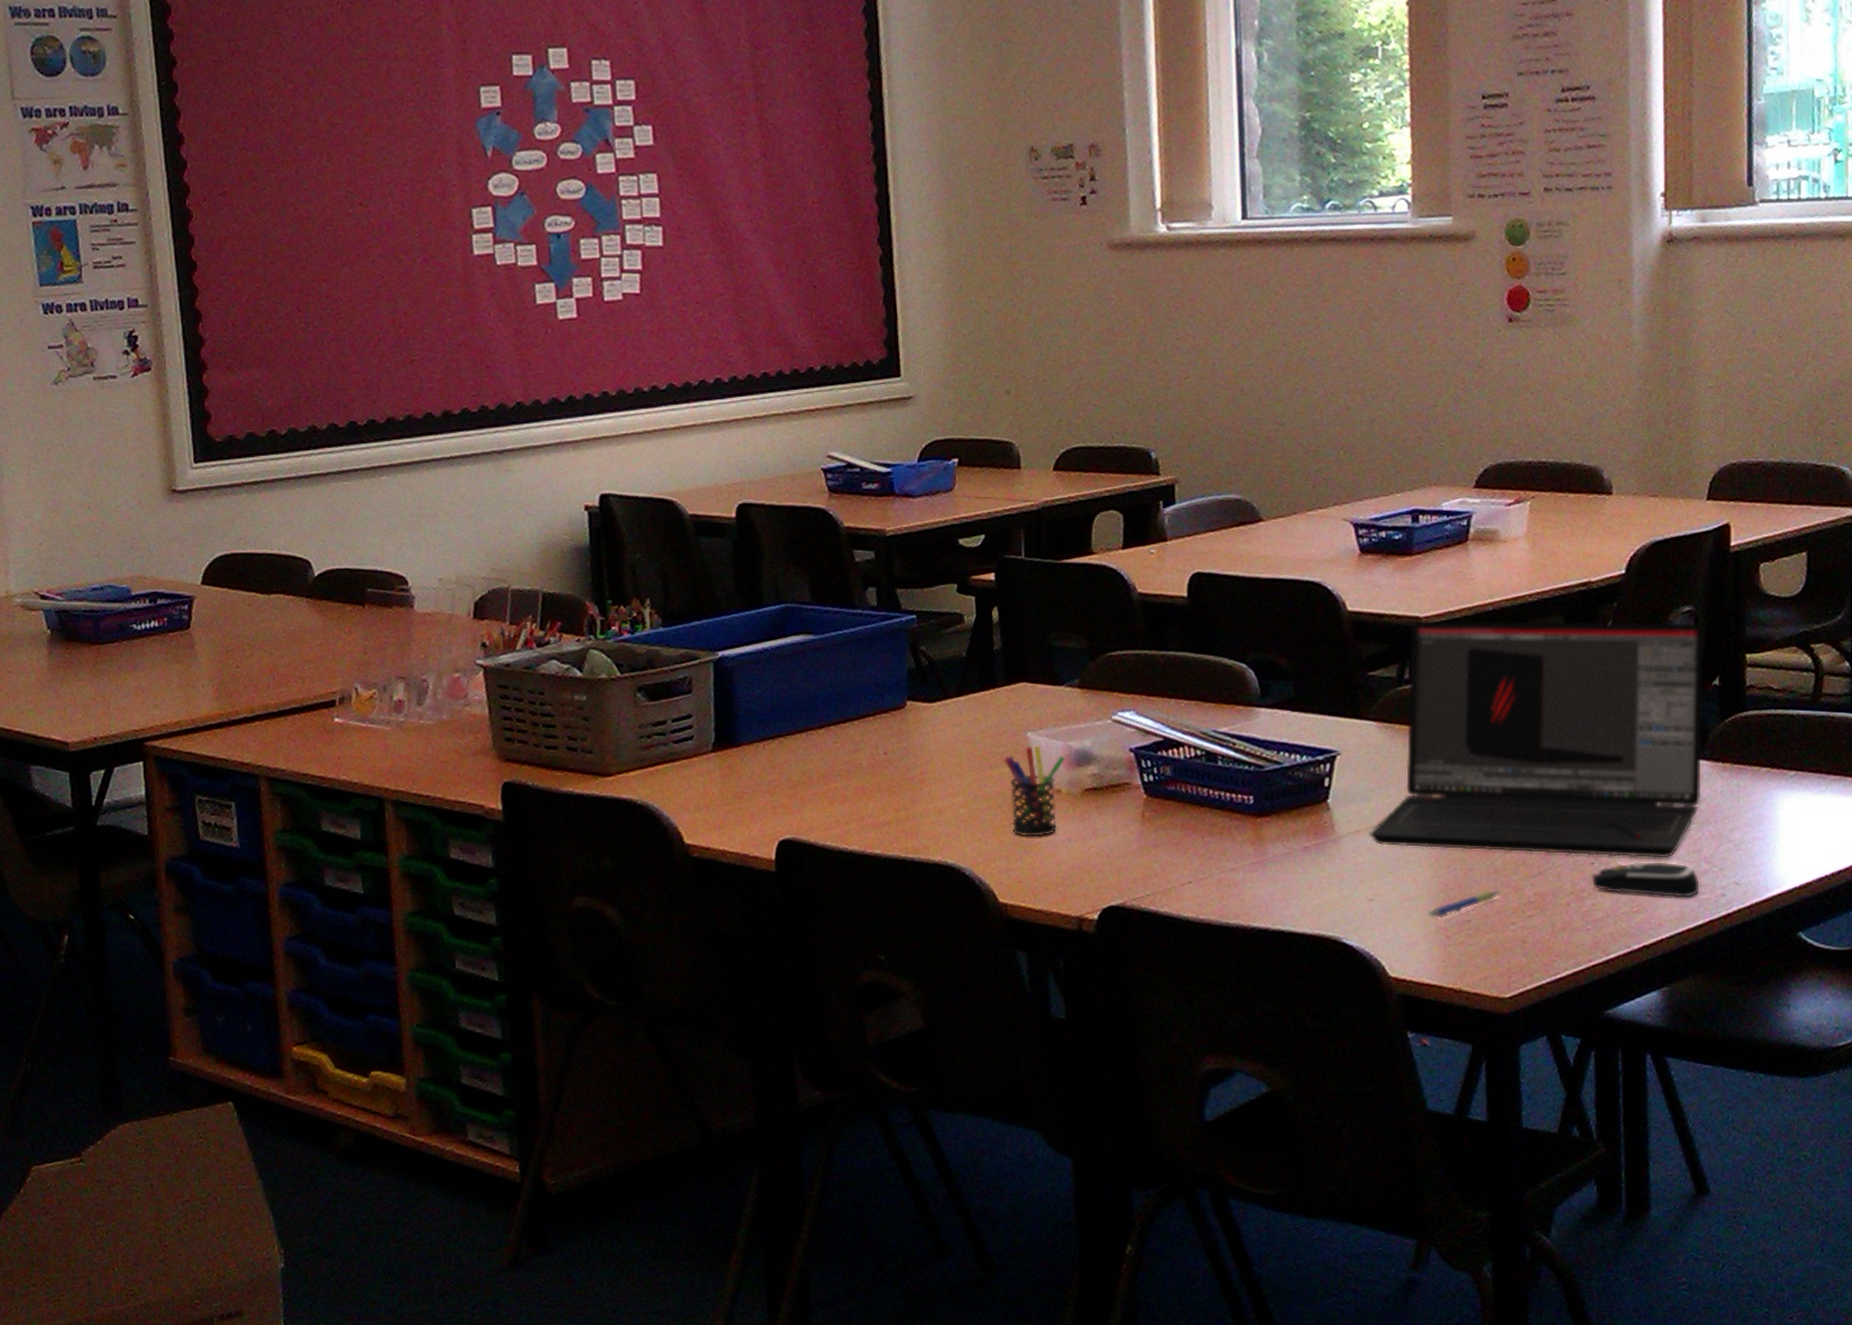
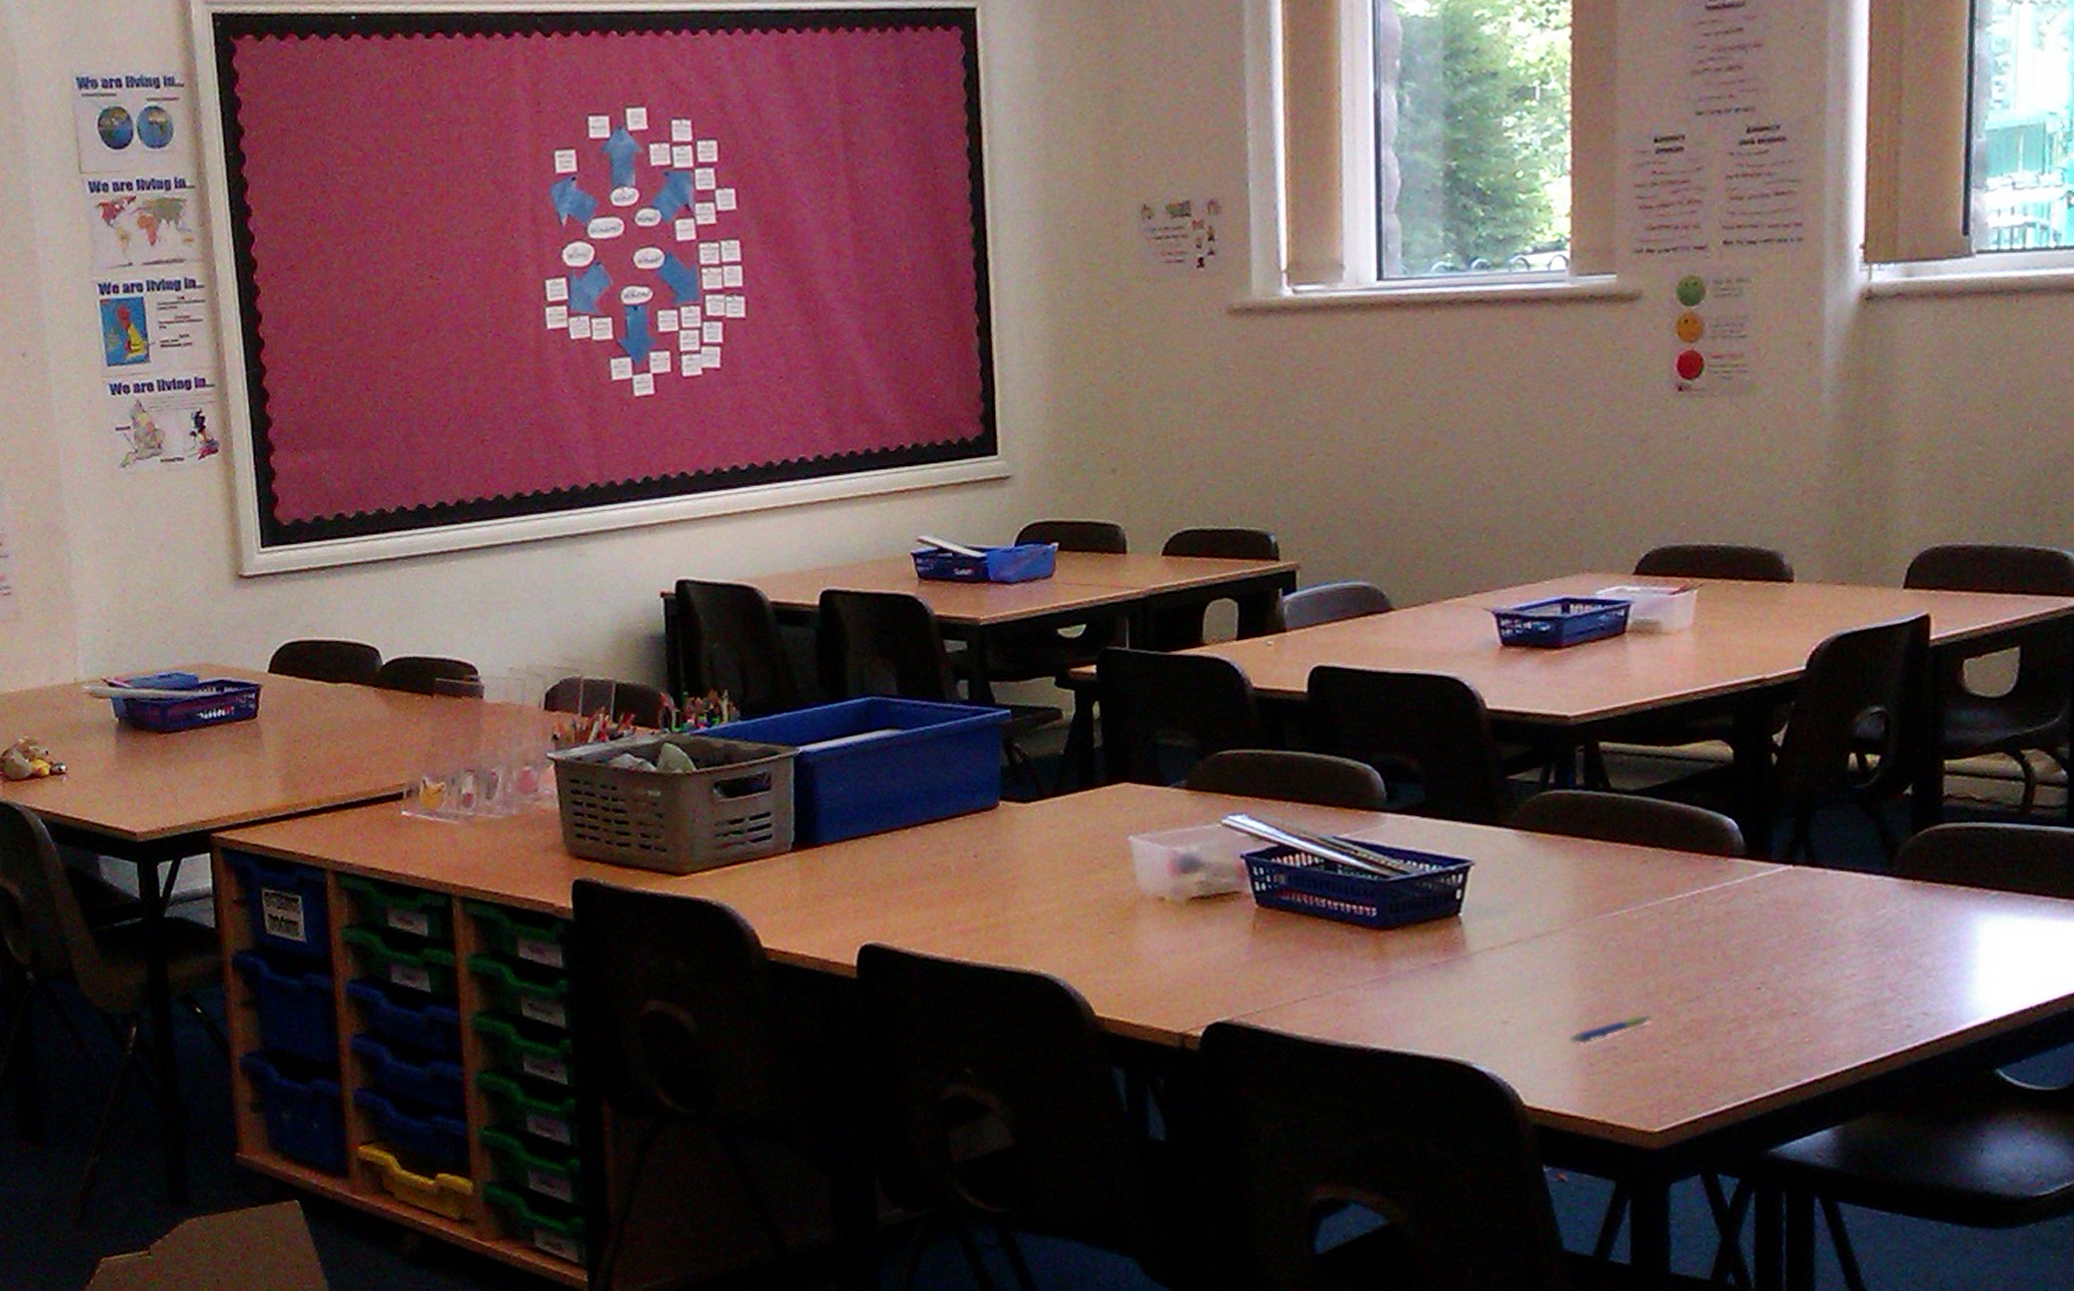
pen holder: present [1003,745,1065,837] -> none [1102,850,1170,947]
laptop: present [1369,620,1703,858] -> none [1504,720,1895,984]
computer mouse: present [1591,862,1700,898] -> none [1756,988,1882,1028]

